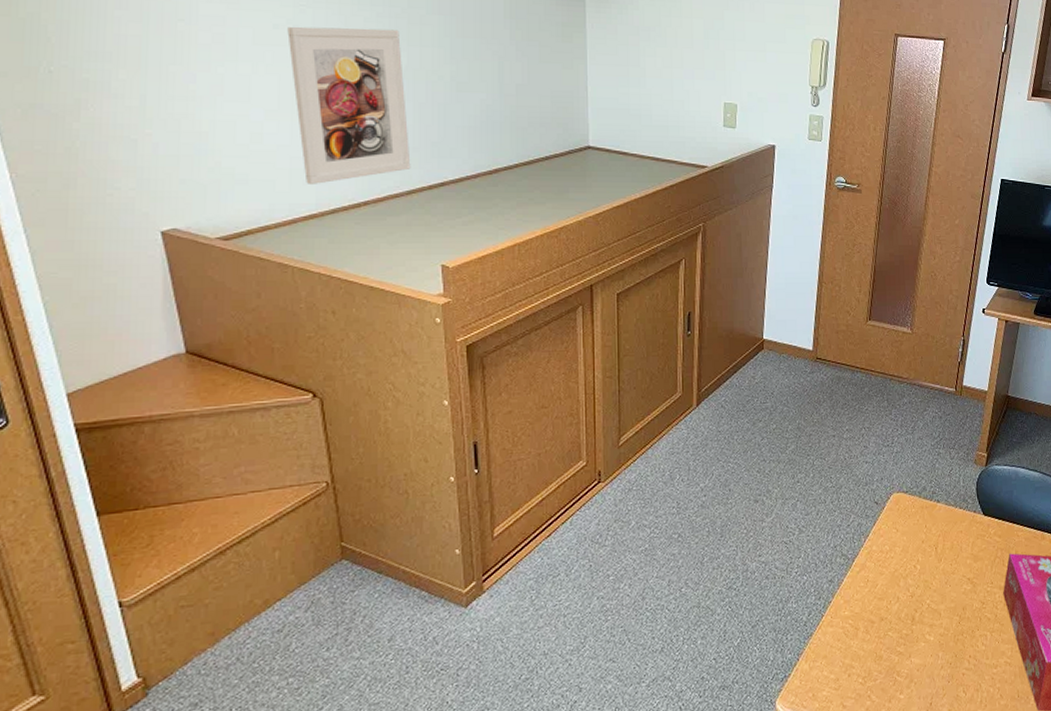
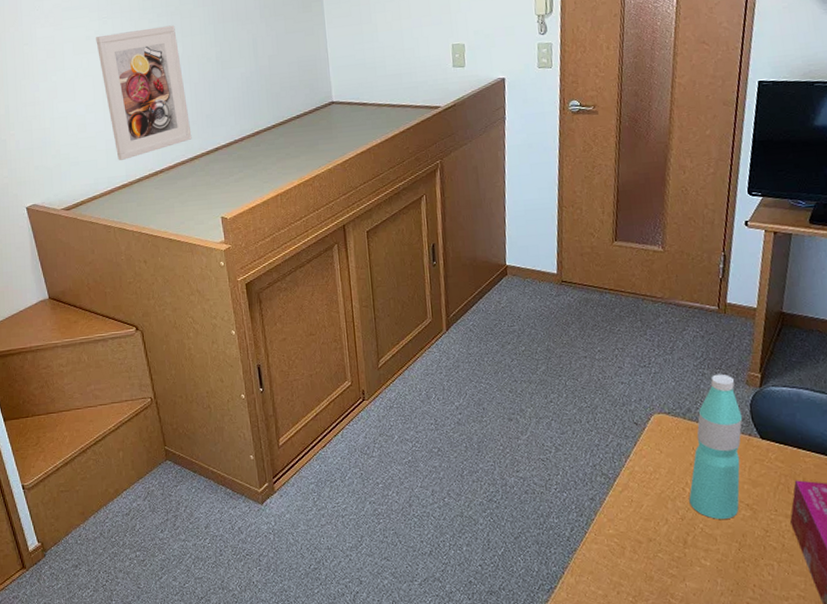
water bottle: none [919,453,970,595] -> present [689,373,743,519]

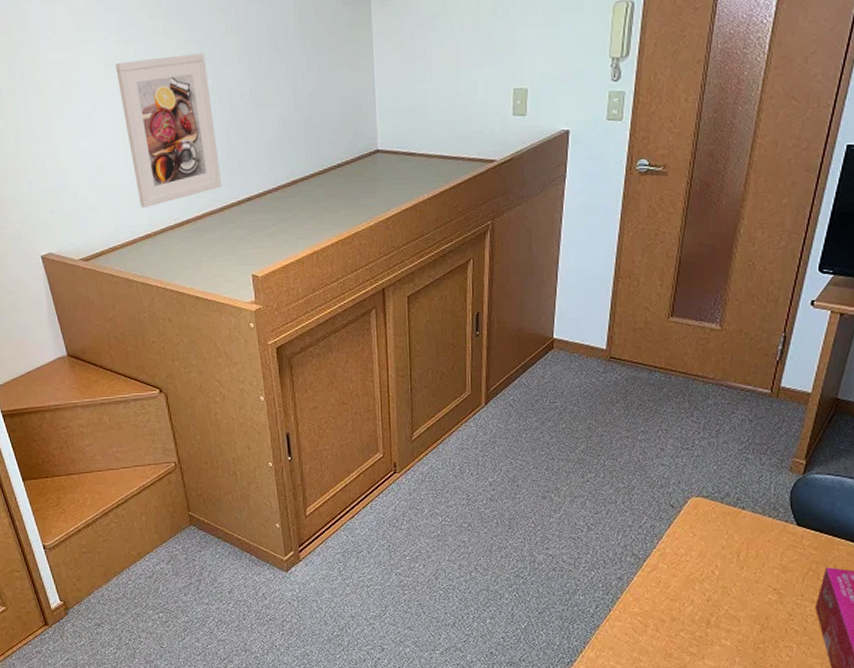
water bottle: present [689,373,743,519] -> none [717,459,782,602]

